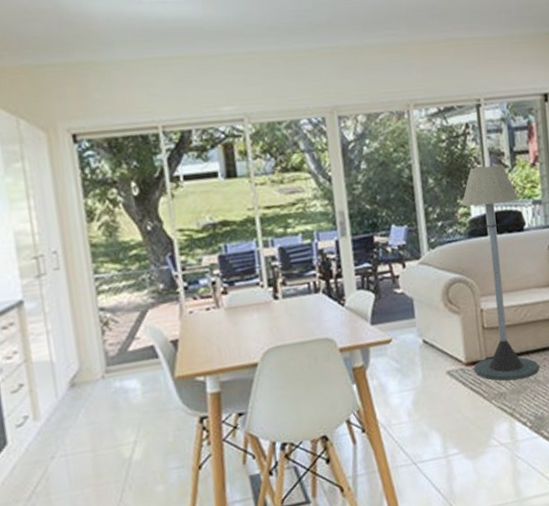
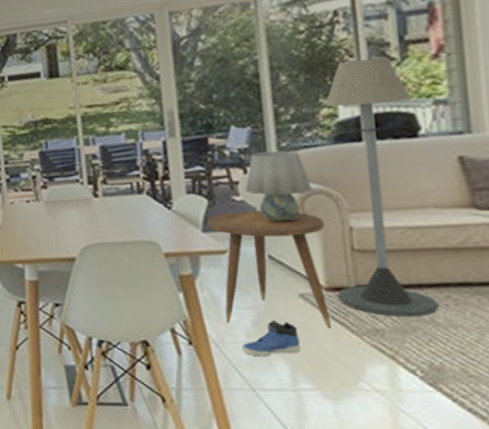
side table: none [375,300,471,407] -> present [207,210,332,328]
table lamp: none [404,245,454,309] -> present [245,150,312,222]
sneaker: none [405,397,449,433] -> present [241,321,300,357]

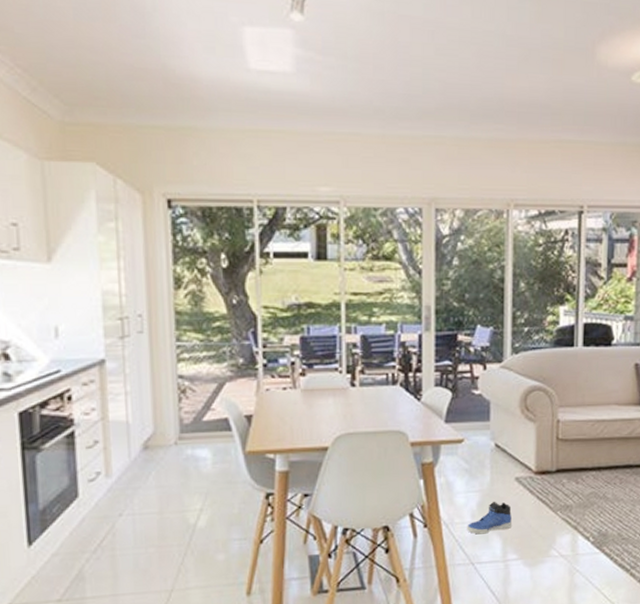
side table: present [207,210,332,328] -> none [450,403,539,507]
table lamp: present [245,150,312,222] -> none [483,350,534,414]
floor lamp: present [325,57,439,316] -> none [543,275,610,494]

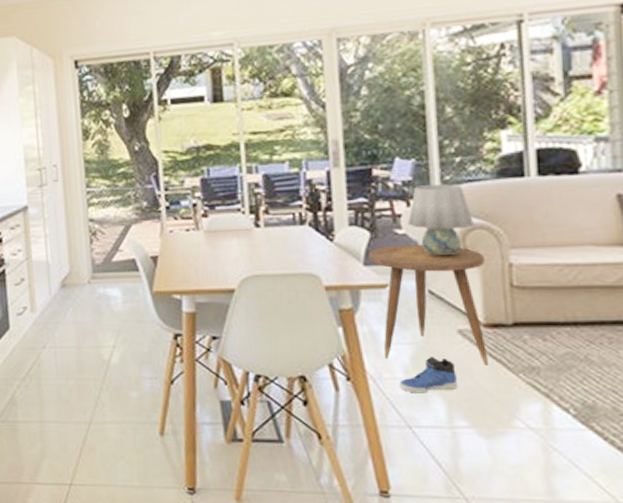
side table: none [450,403,539,507] -> present [369,244,489,365]
table lamp: none [483,350,534,414] -> present [407,184,474,256]

